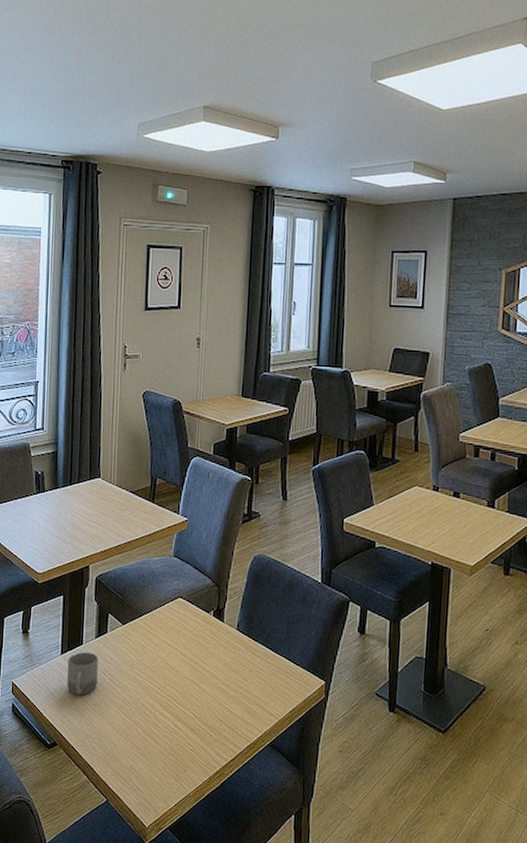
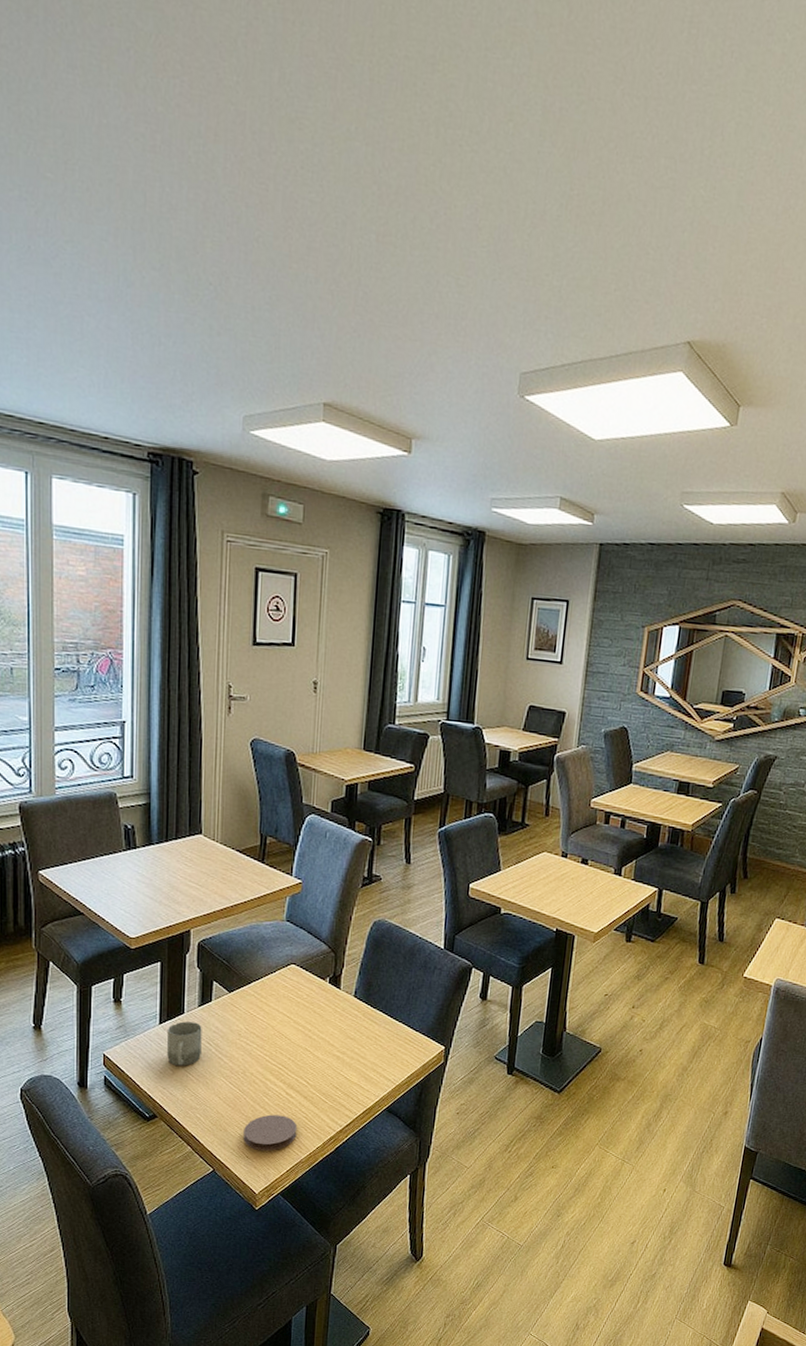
coaster: none [135,746,185,784] -> present [243,1114,298,1152]

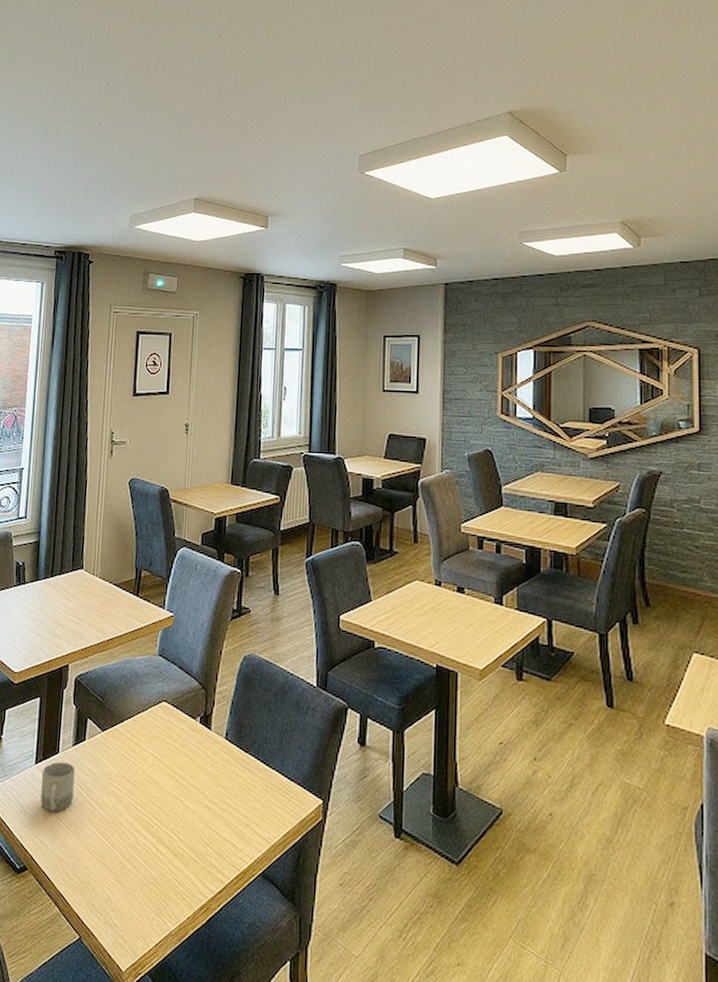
coaster: present [243,1114,298,1152] -> none [111,873,167,919]

